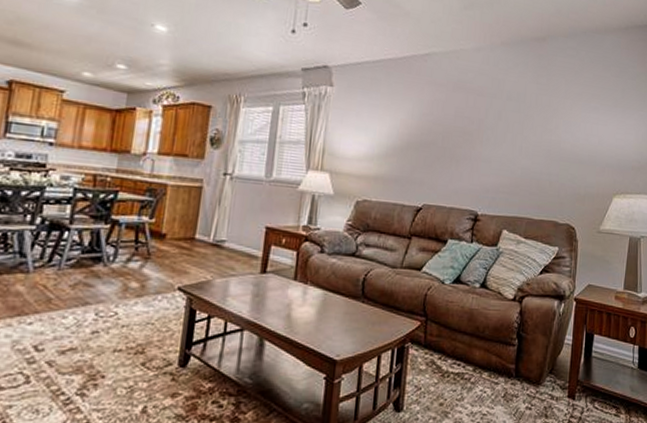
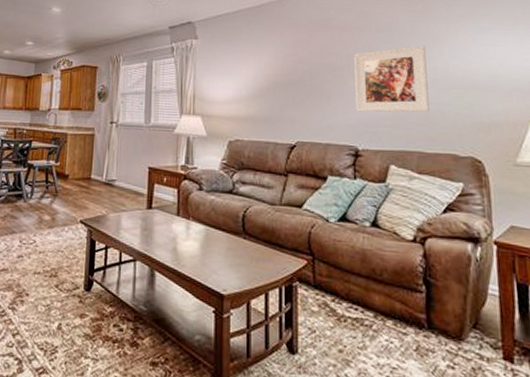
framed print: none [480,117,545,182] -> present [354,46,429,112]

